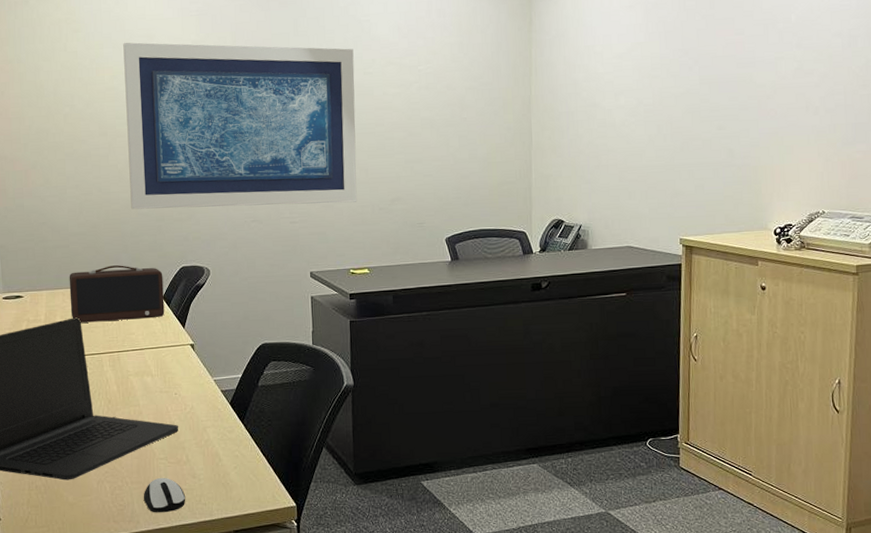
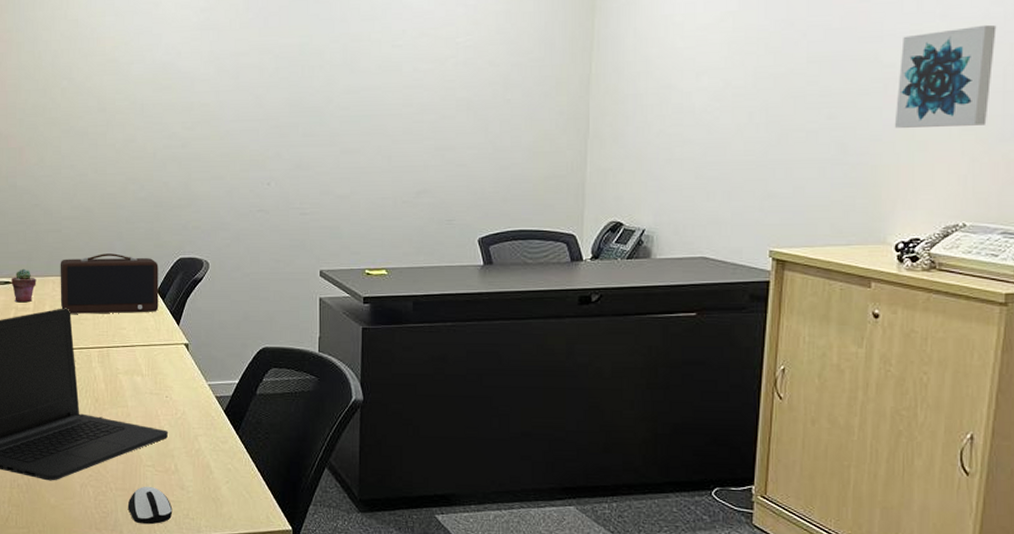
potted succulent: none [22,283,47,315] -> present [11,268,37,303]
wall art: present [123,42,357,210] -> none [127,9,381,194]
wall art: none [767,52,837,136] -> present [894,24,997,128]

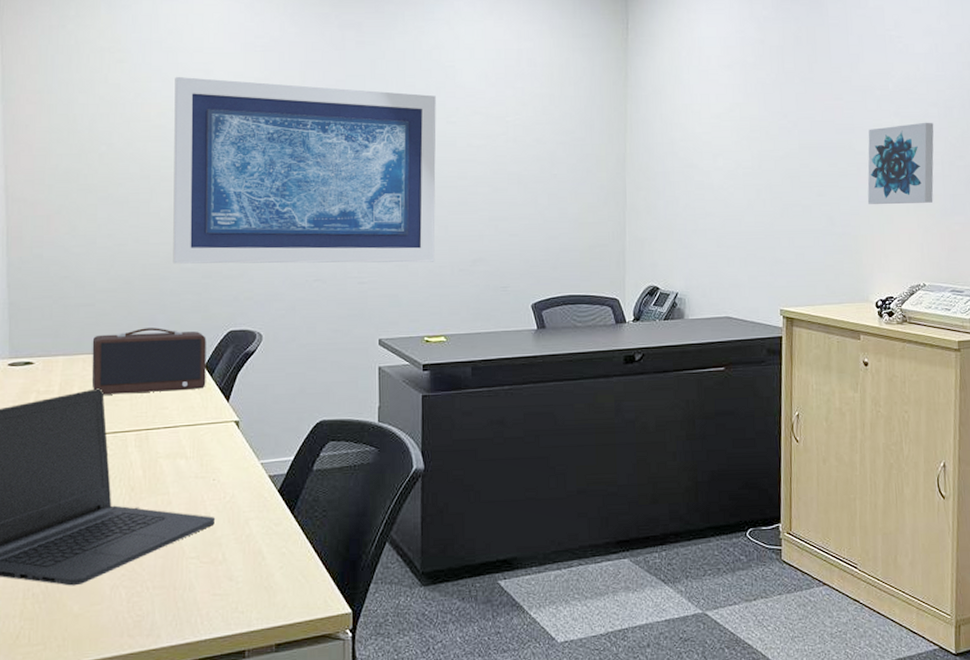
potted succulent: present [11,268,37,303] -> none [32,347,64,385]
wall art: none [127,9,381,194] -> present [173,76,436,264]
computer mouse: present [127,486,173,525] -> none [167,580,220,625]

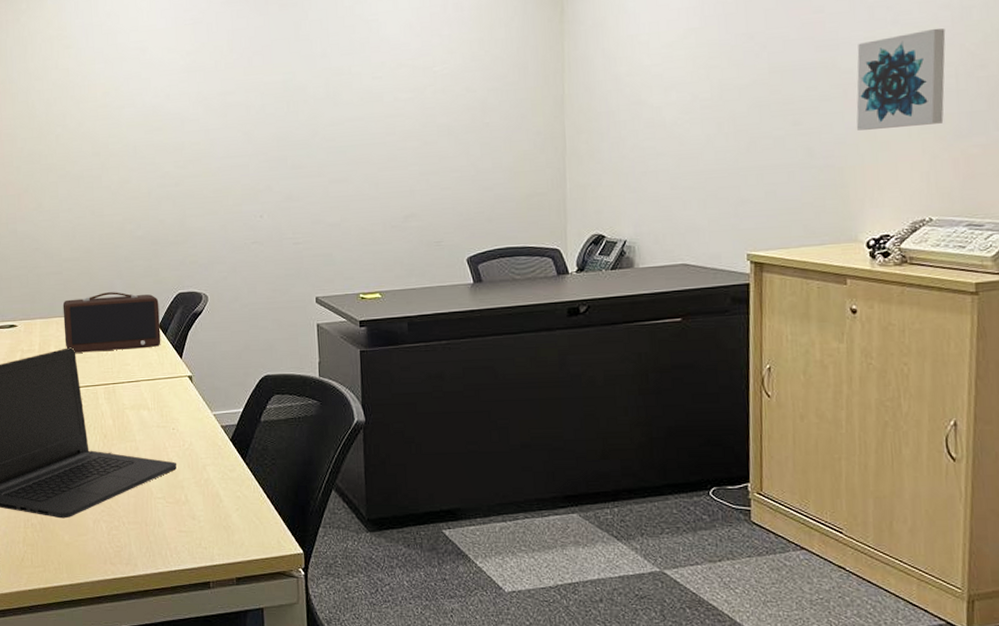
wall art: present [173,76,436,264] -> none [115,51,367,233]

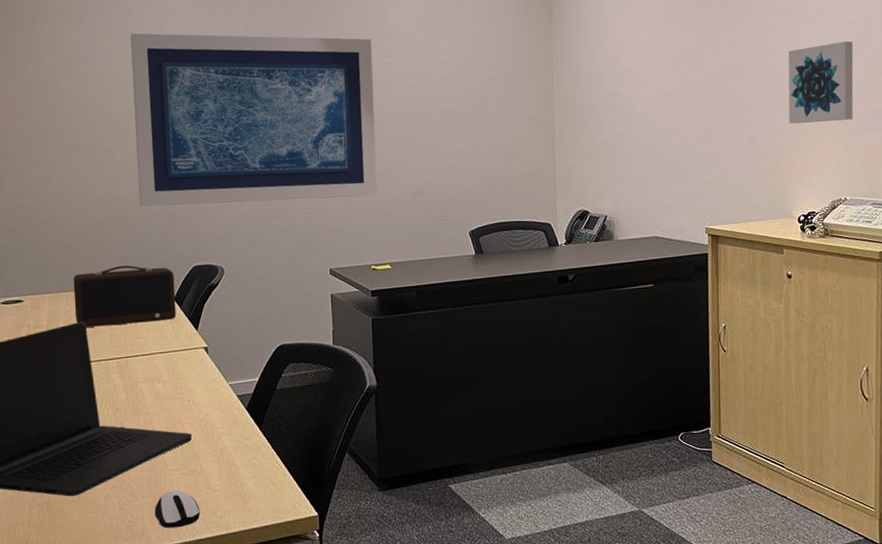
wall art: none [115,51,367,233] -> present [130,33,378,207]
computer mouse: none [140,518,185,556] -> present [154,490,201,529]

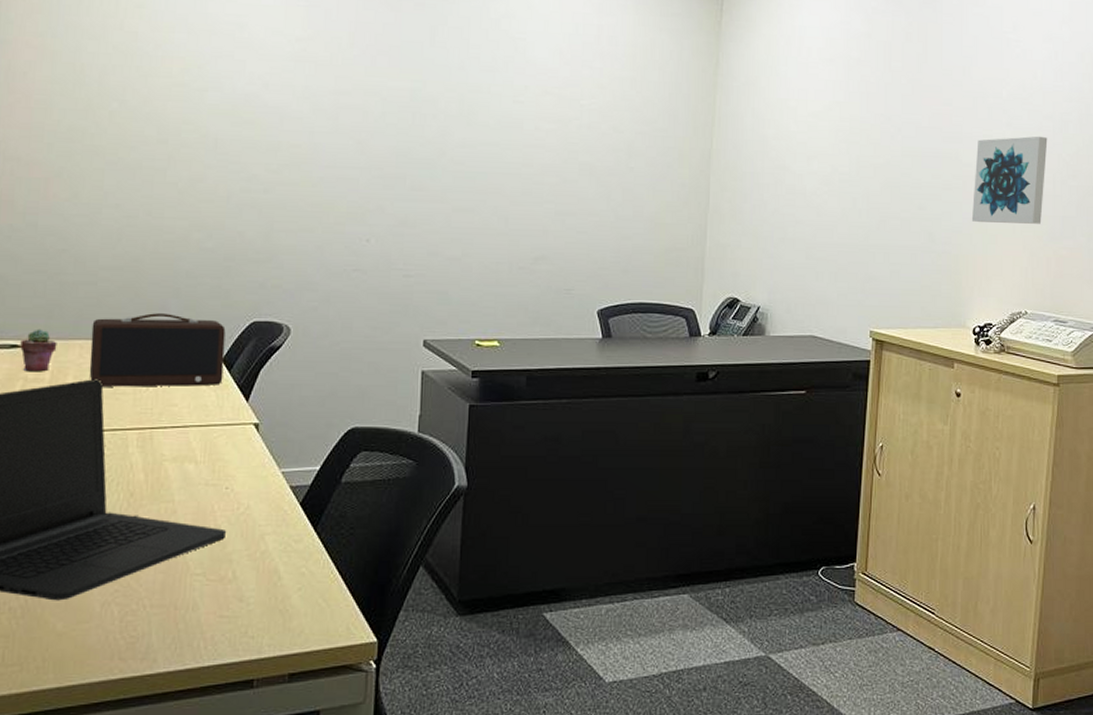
potted succulent: none [22,286,49,320] -> present [20,329,57,372]
wall art: present [130,33,378,207] -> none [191,28,503,257]
computer mouse: present [154,490,201,529] -> none [165,599,227,648]

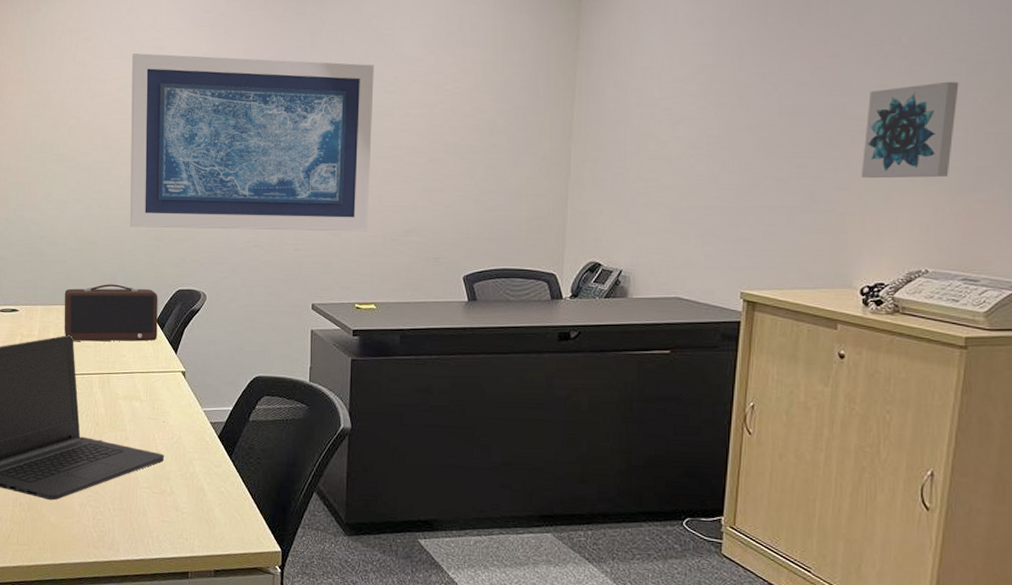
potted succulent: present [20,329,57,372] -> none [17,297,42,330]
wall art: none [191,28,503,257] -> present [130,53,374,232]

